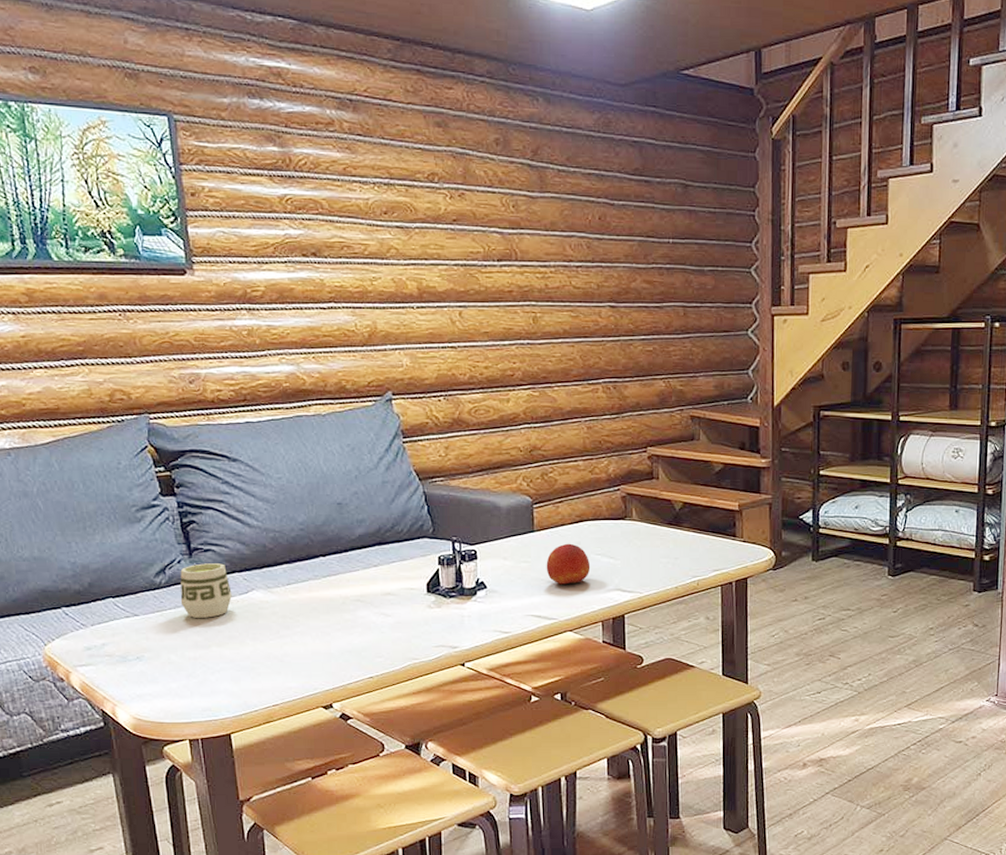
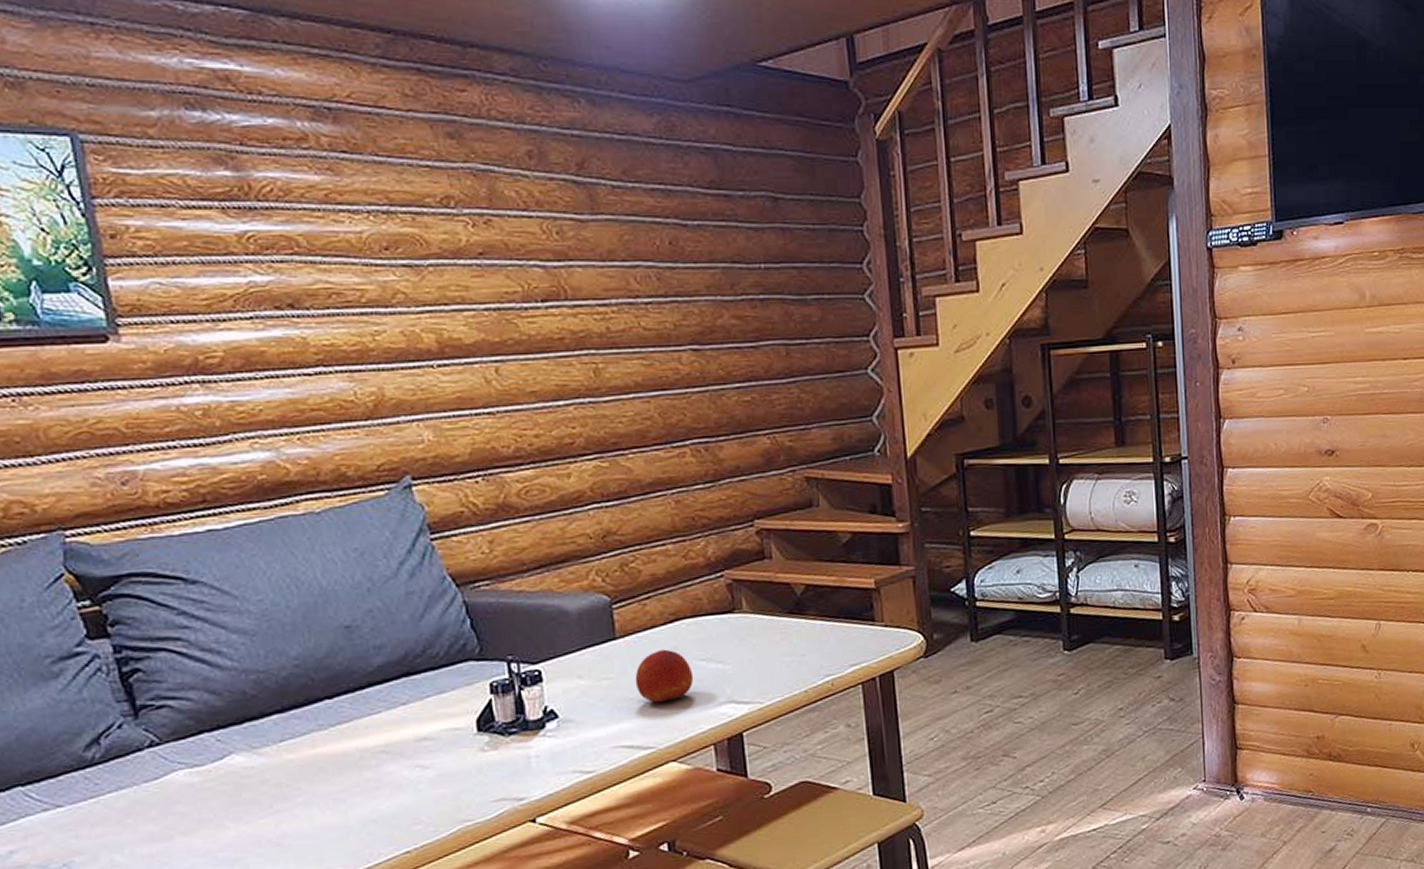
cup: present [180,563,232,618] -> none [122,722,201,801]

